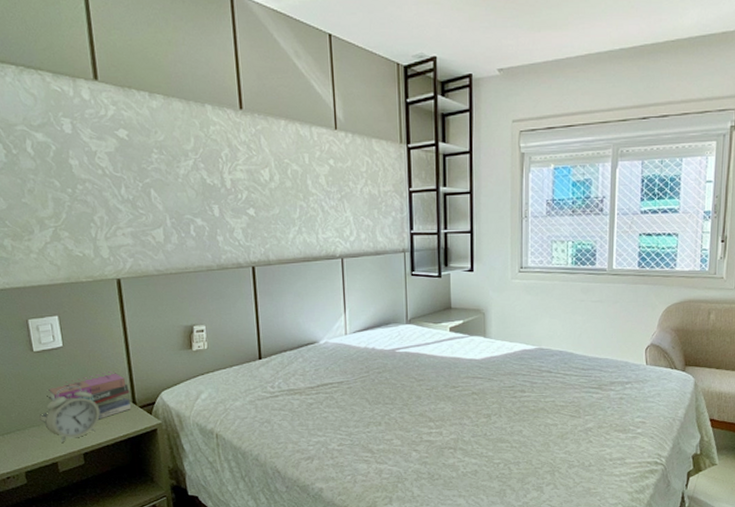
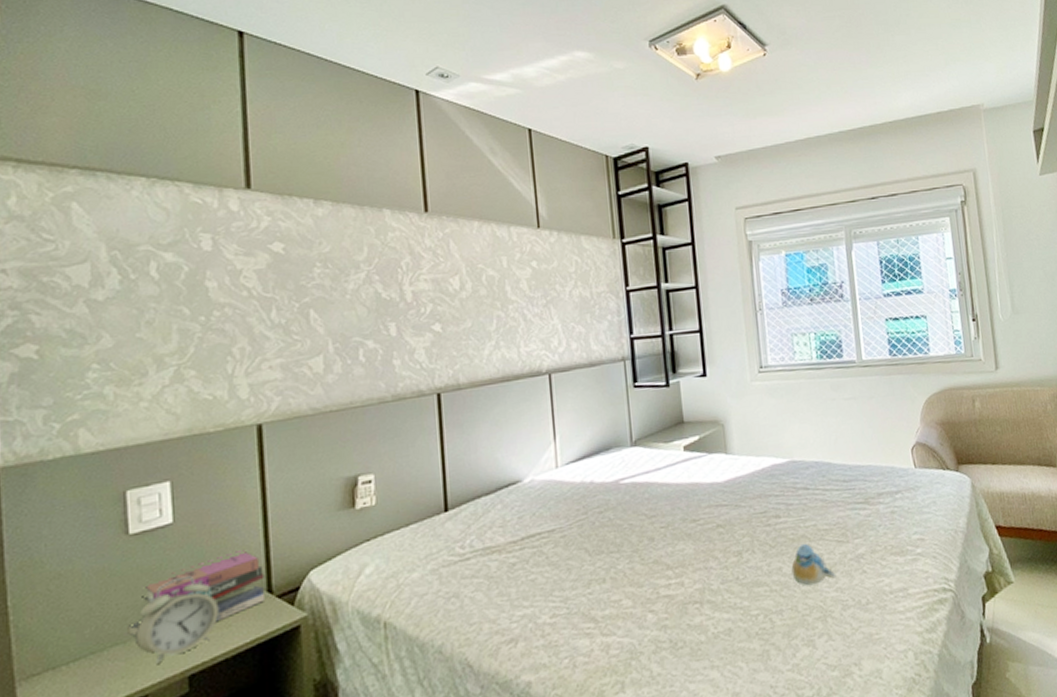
plush toy: none [530,414,567,447] -> present [791,543,837,587]

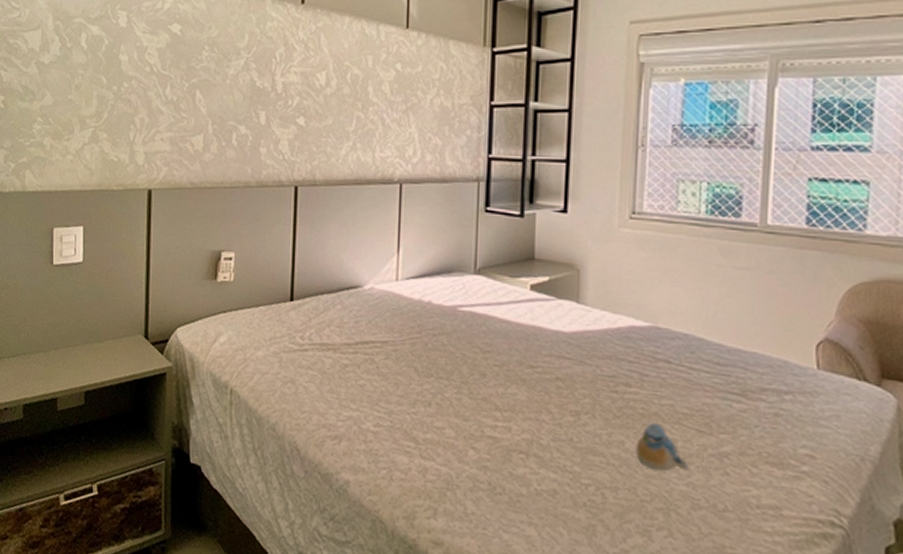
books: present [127,550,266,636] -> none [47,297,144,353]
alarm clock: present [135,575,220,664] -> none [52,308,110,375]

